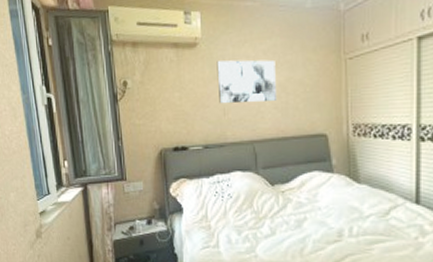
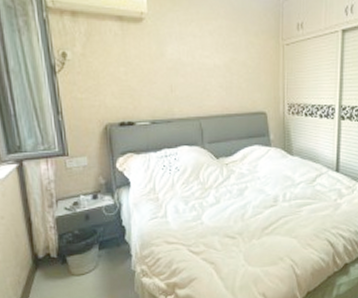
wall art: present [217,60,278,104] -> none [163,38,223,81]

